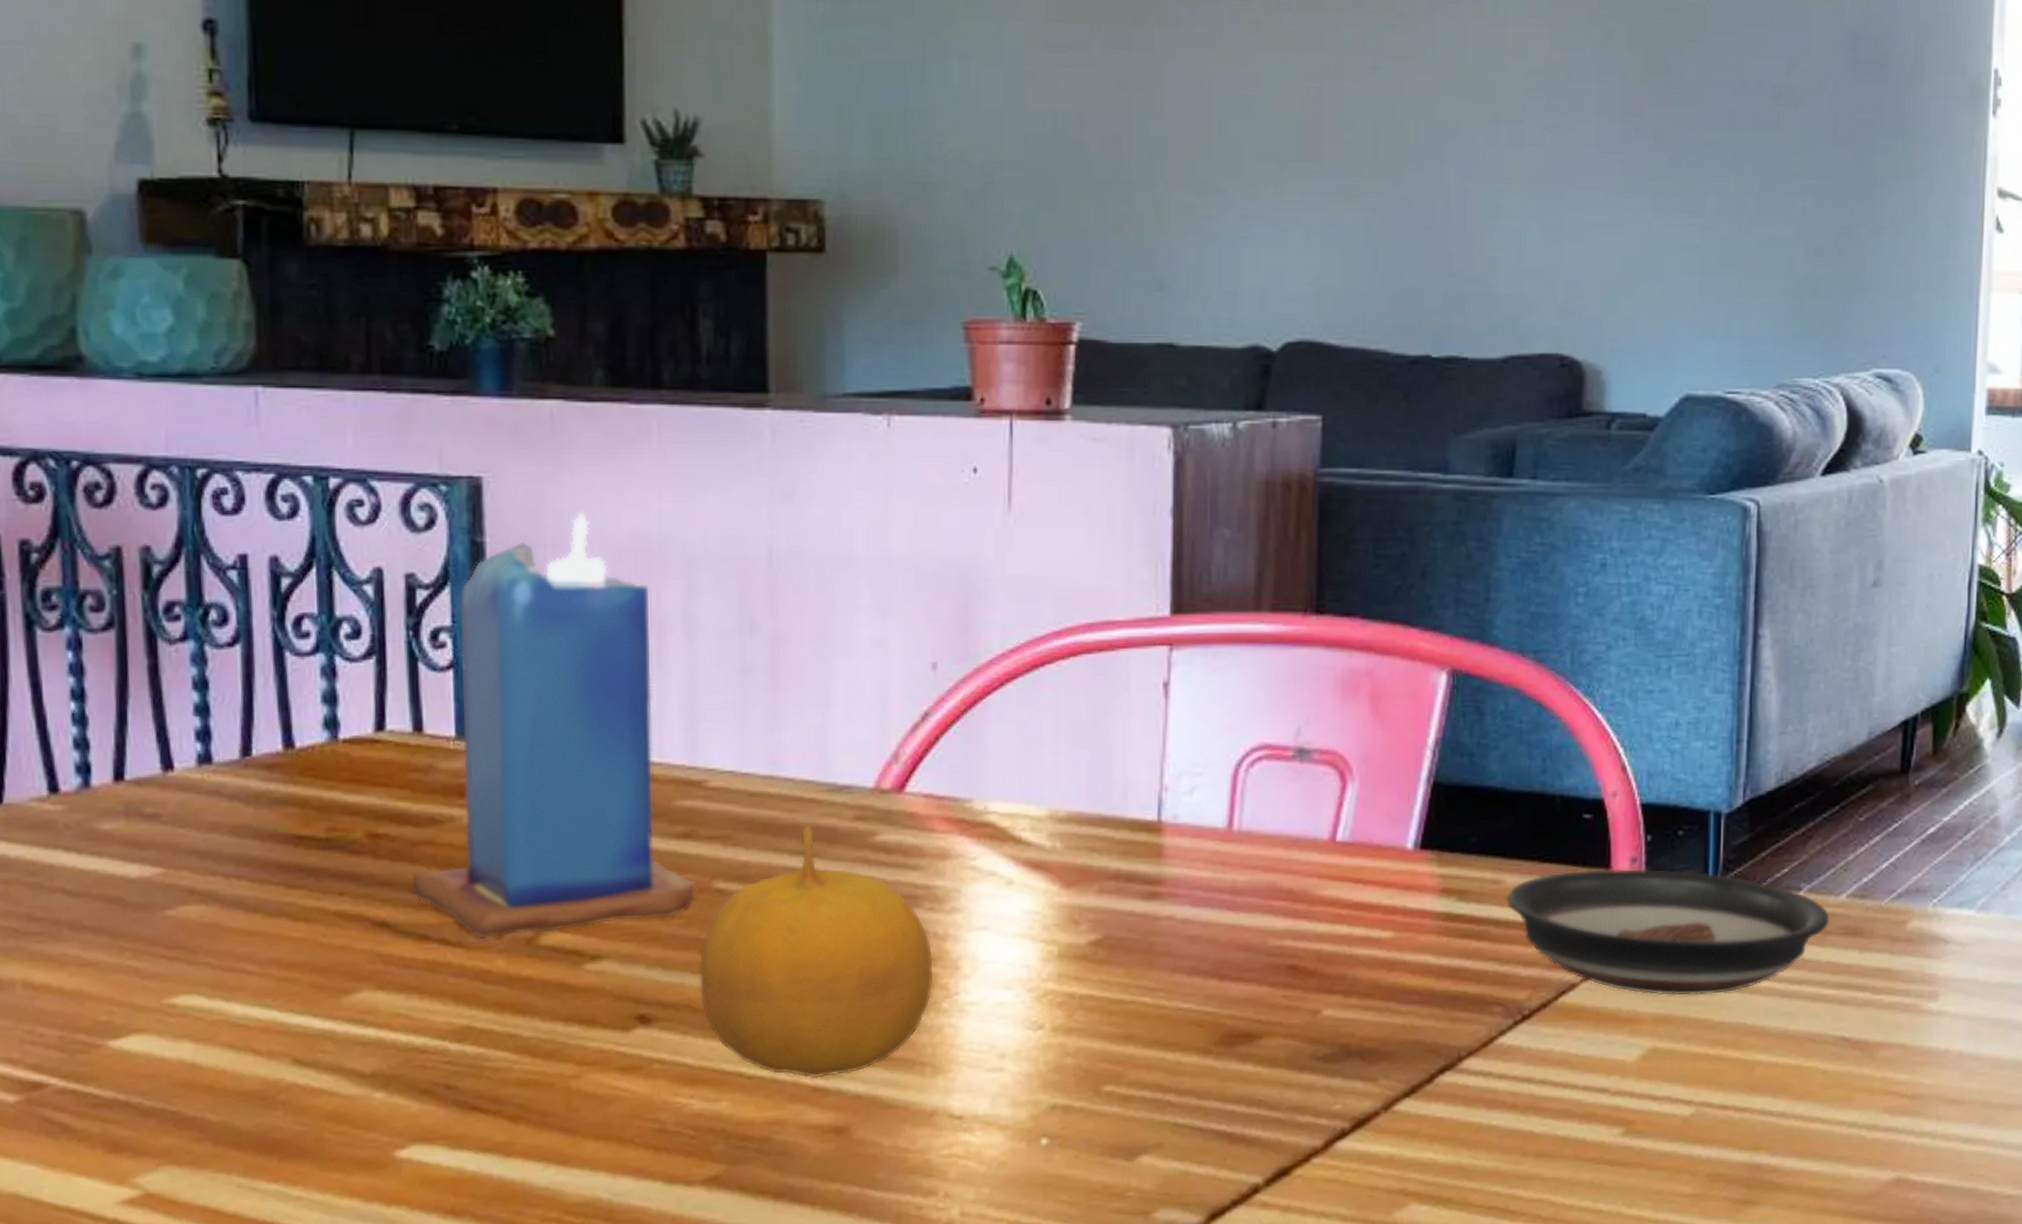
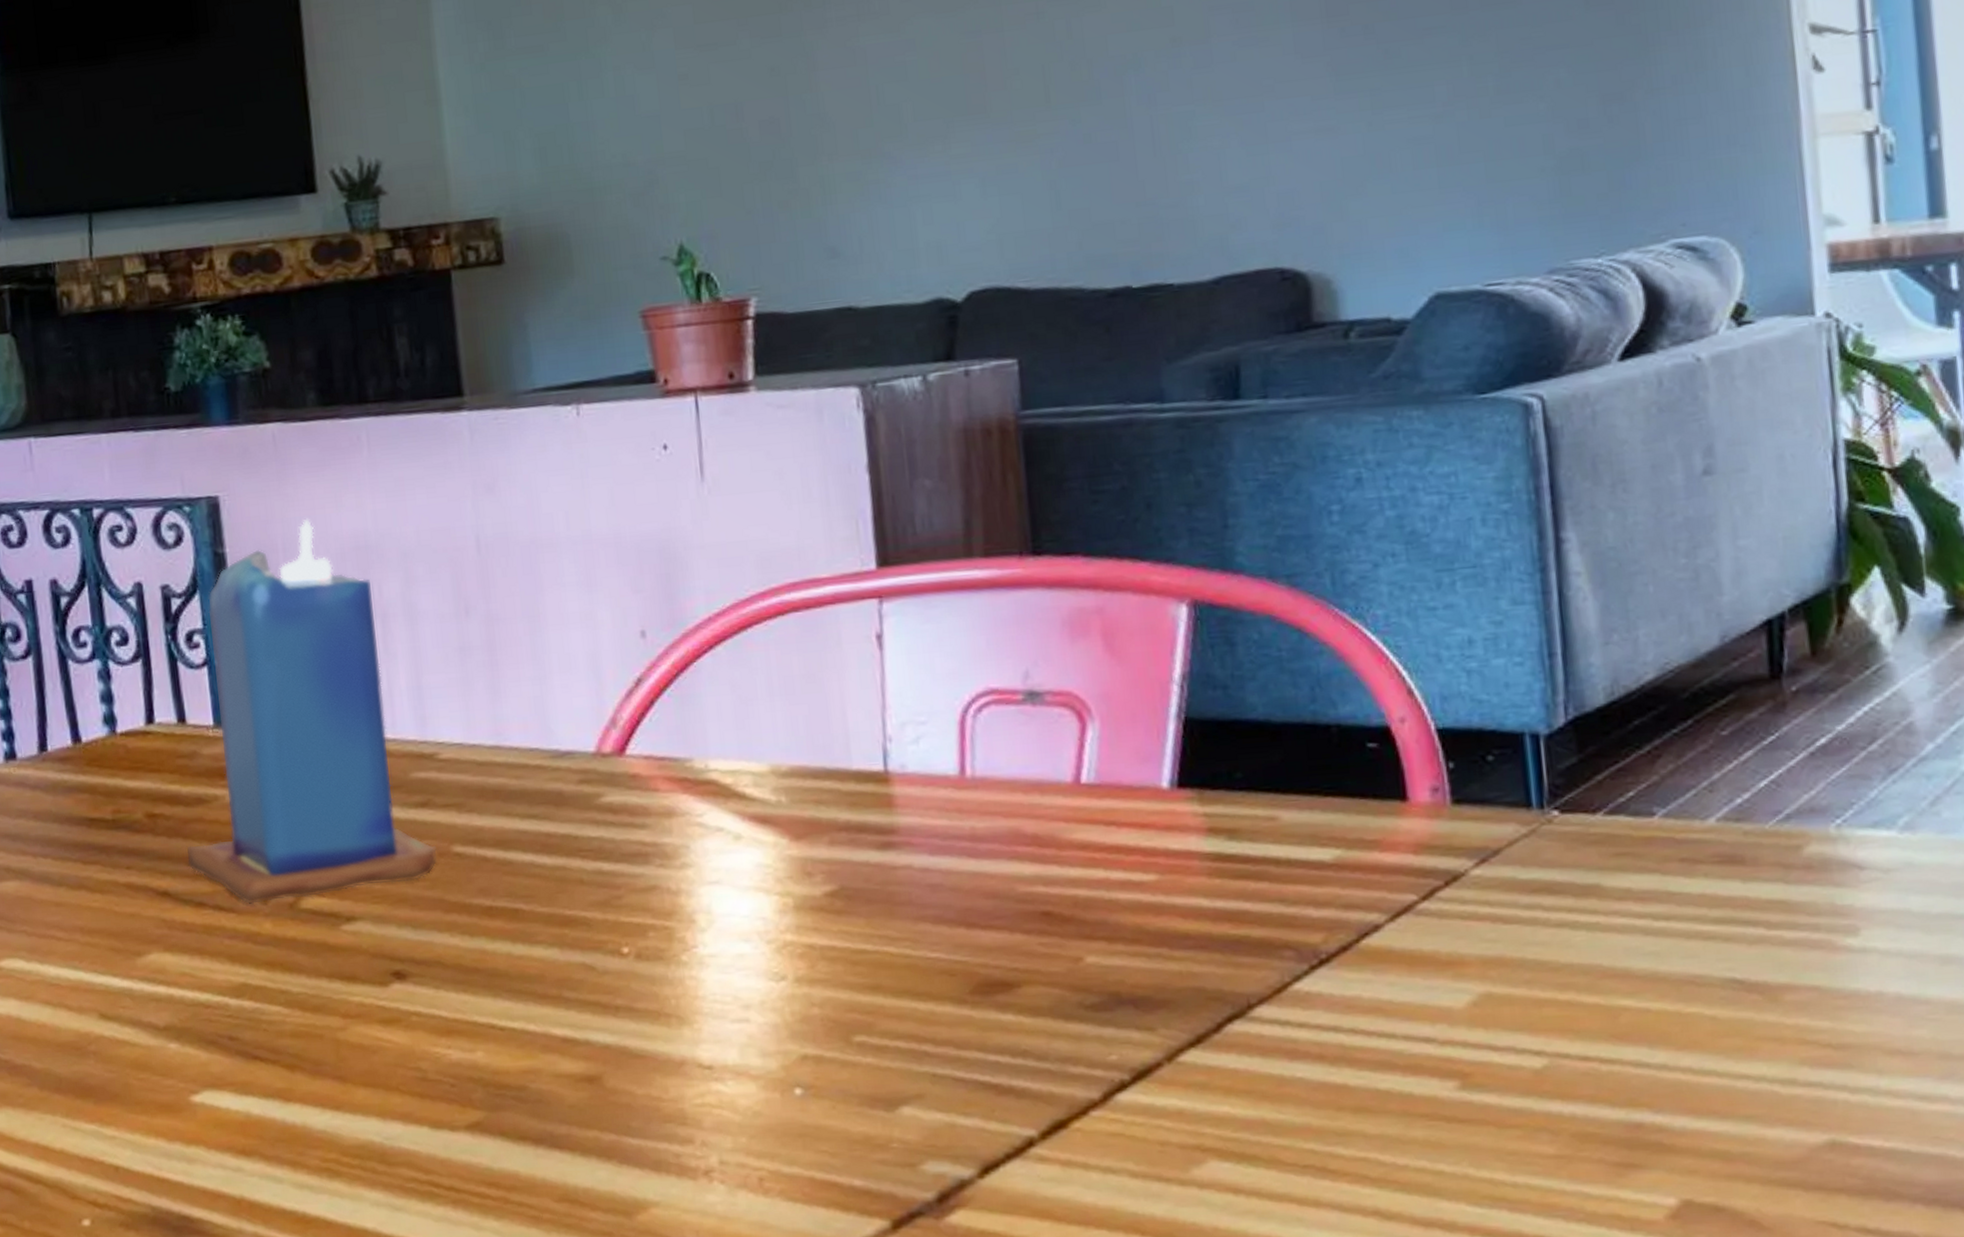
fruit: present [699,824,934,1079] -> none [444,789,671,1030]
saucer: present [1506,869,1830,996] -> none [1285,798,1698,936]

